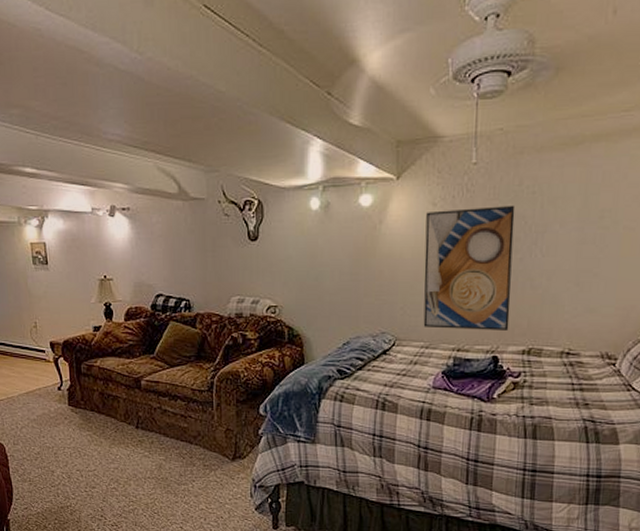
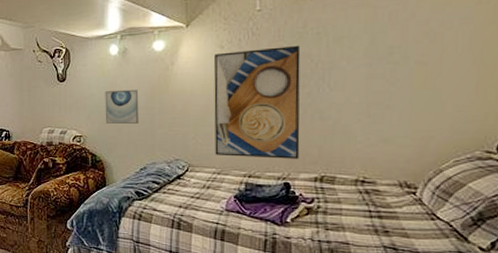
wall art: none [304,251,343,292] -> present [105,89,139,124]

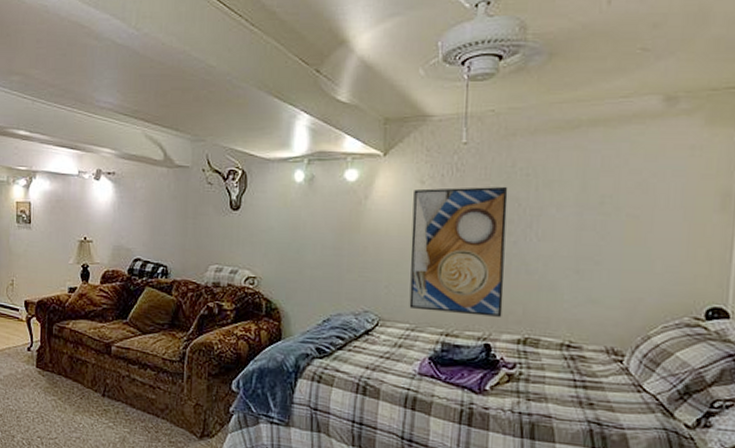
wall art: present [105,89,139,124] -> none [285,224,326,266]

